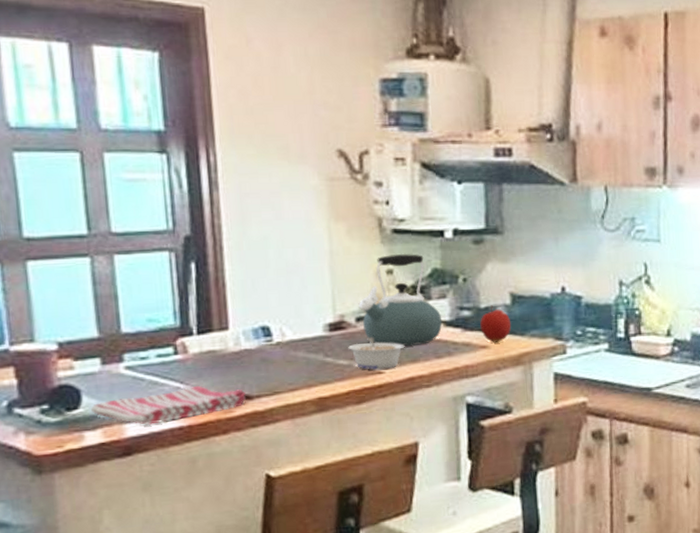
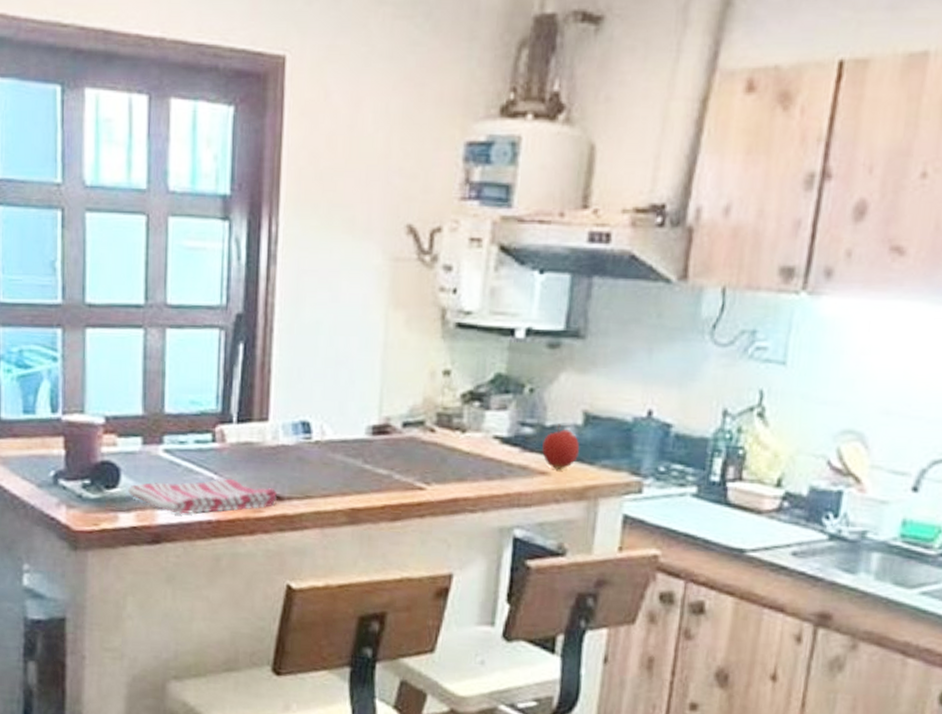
legume: present [348,337,405,370] -> none [390,447,453,485]
kettle: present [358,253,443,346] -> none [407,352,499,462]

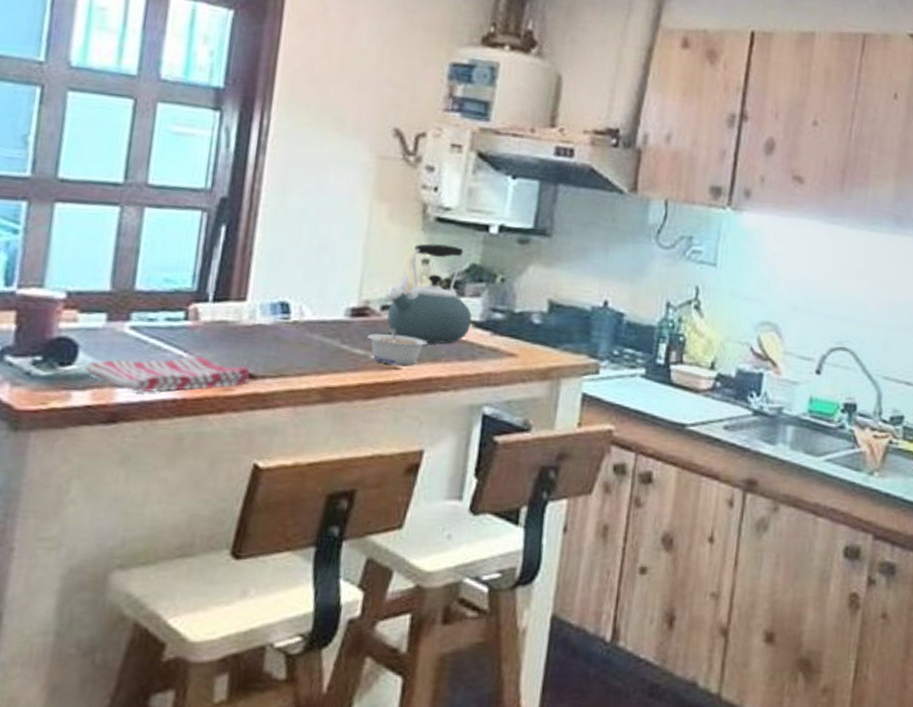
legume: none [390,447,453,485] -> present [367,328,428,365]
kettle: none [407,352,499,462] -> present [386,243,473,344]
fruit: present [542,424,580,469] -> none [511,310,545,352]

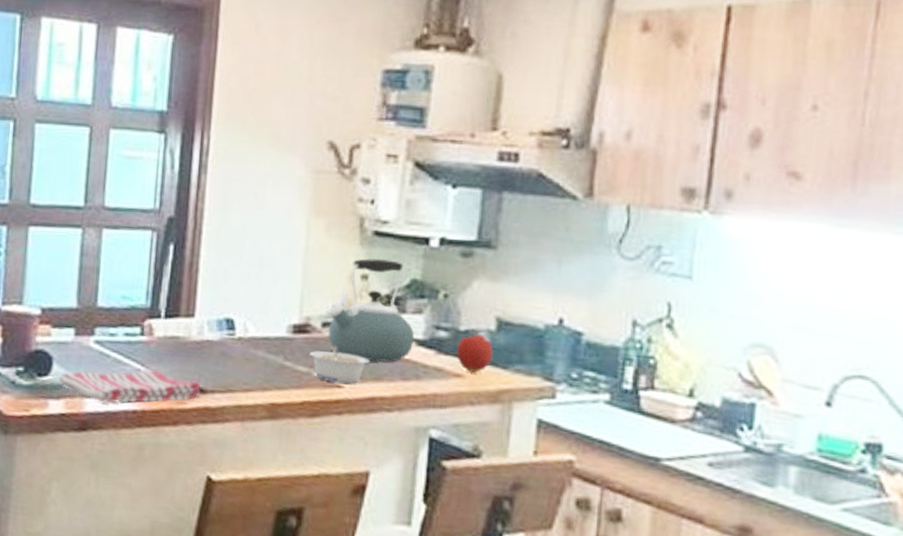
fruit: none [511,310,545,352] -> present [457,328,494,373]

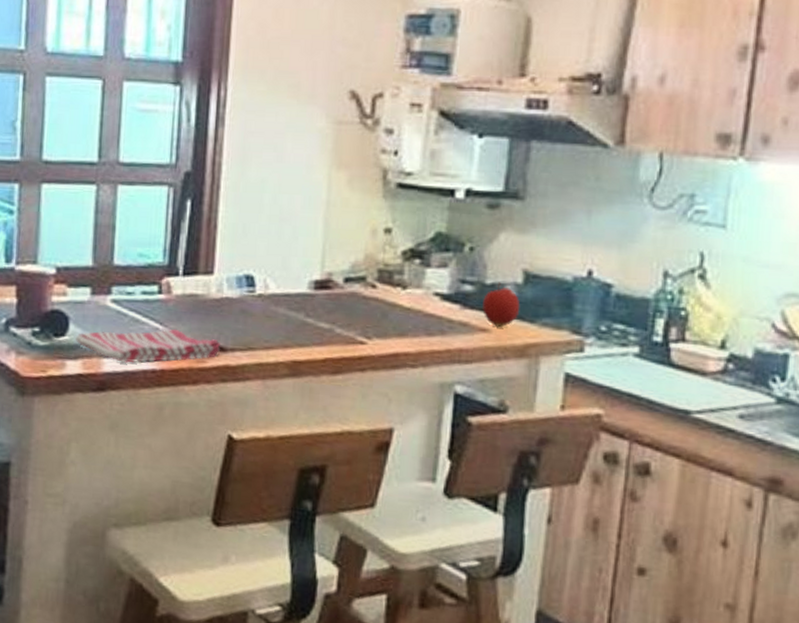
legume: present [309,346,370,384] -> none [331,302,393,340]
kettle: present [327,258,415,362] -> none [349,211,440,318]

